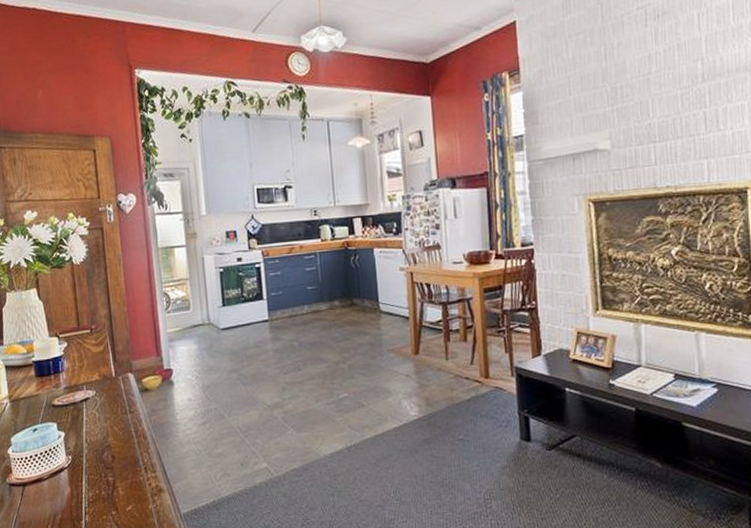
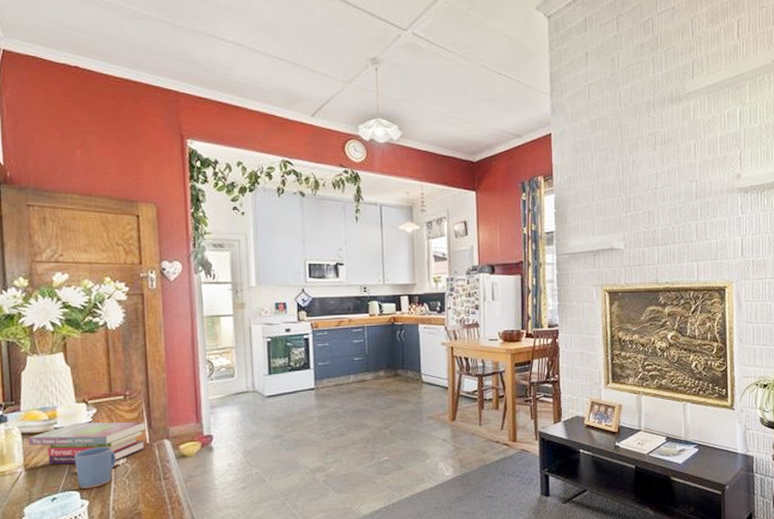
books: none [10,355,111,397] -> present [28,421,146,465]
mug: none [50,380,87,420] -> present [74,446,116,489]

